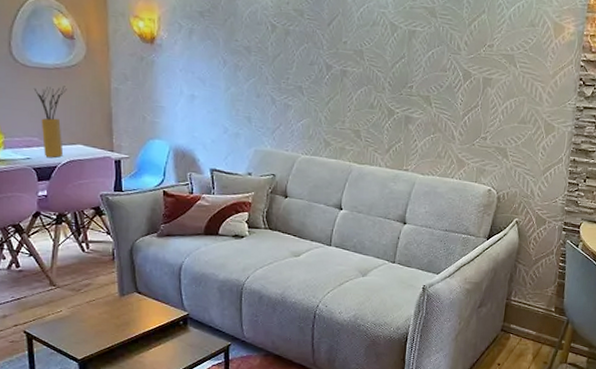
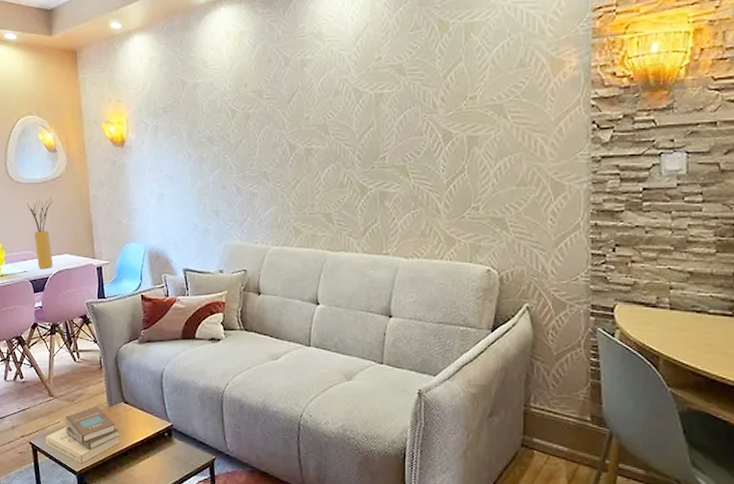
books: none [44,295,131,352] -> present [46,406,120,464]

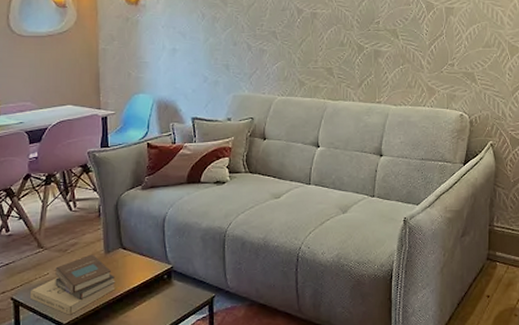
vase: present [26,198,54,270] -> none [28,51,58,121]

